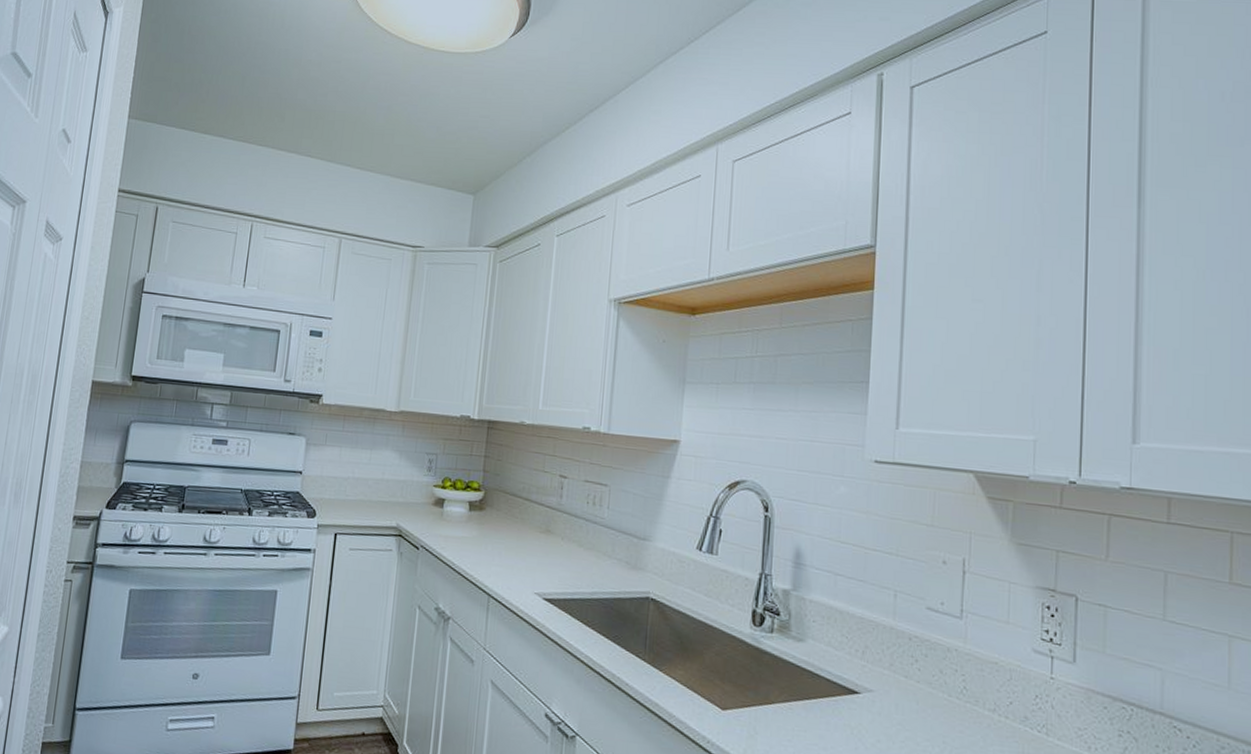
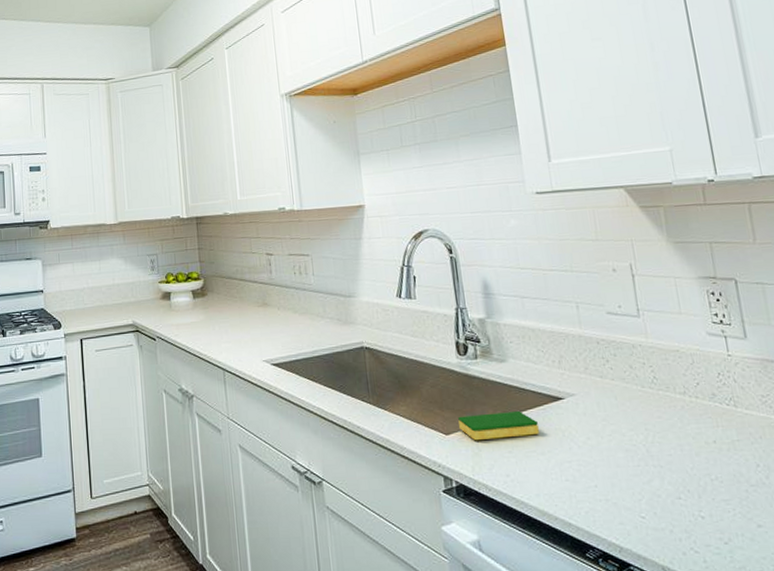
dish sponge: none [738,692,826,728] -> present [458,411,539,441]

